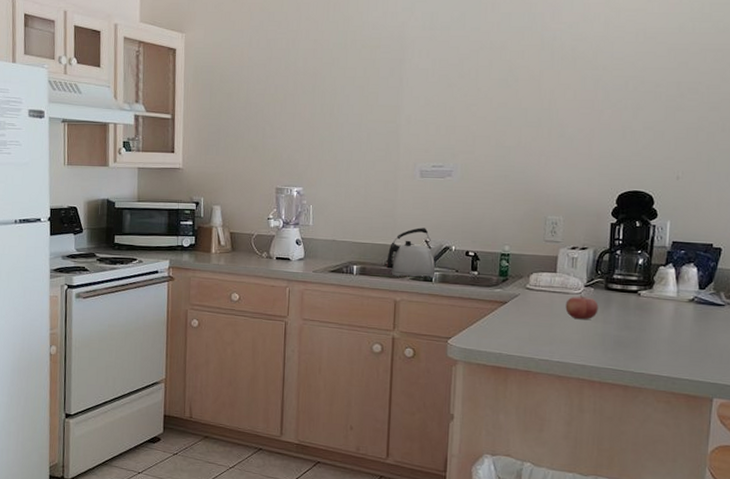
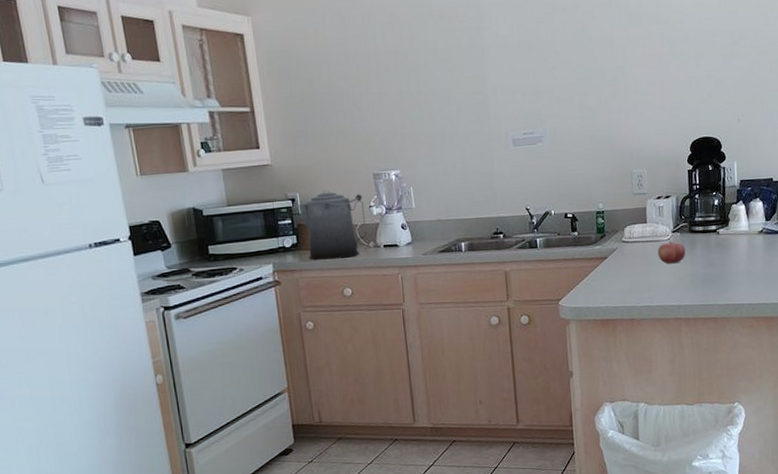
cooking pot: none [201,198,263,265] -> present [298,190,367,261]
kettle: present [386,227,444,278] -> none [492,196,544,248]

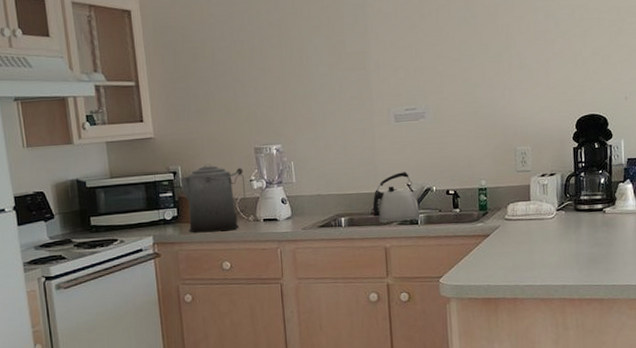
kettle: none [492,196,544,248] -> present [372,172,426,224]
fruit: present [657,240,686,264] -> none [541,218,571,243]

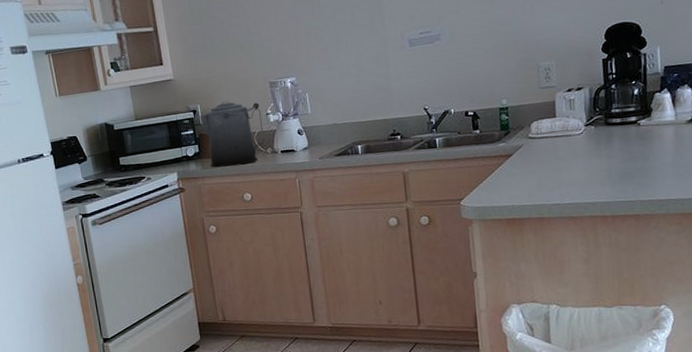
kettle: present [372,172,426,224] -> none [389,96,443,149]

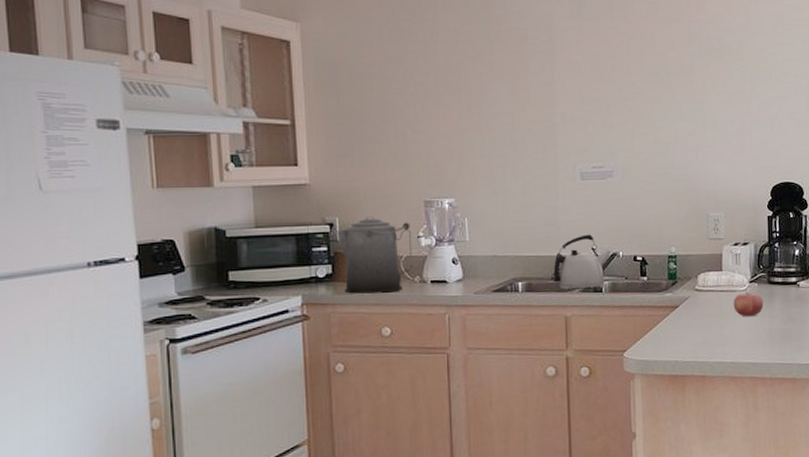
kettle: none [389,96,443,149] -> present [553,234,612,290]
fruit: none [569,134,602,160] -> present [733,290,764,317]

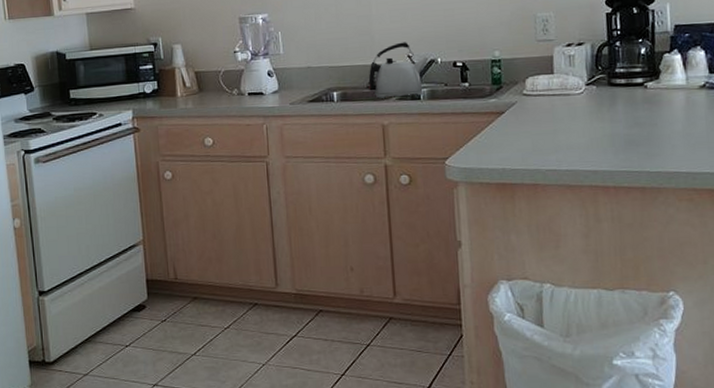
cooking pot: present [337,216,413,295] -> none [161,35,231,108]
fruit: present [733,290,764,317] -> none [567,94,604,122]

